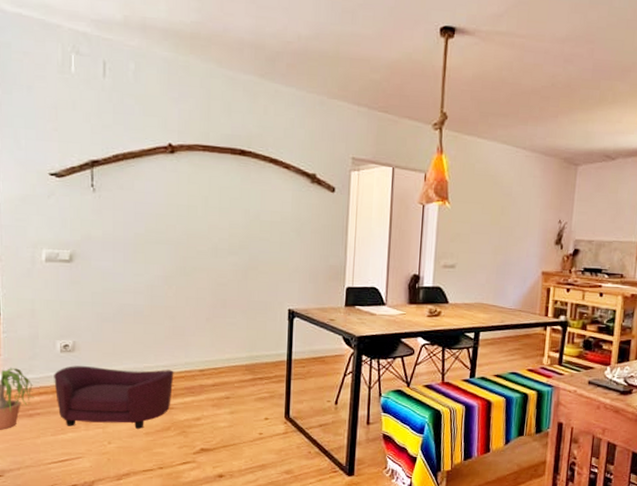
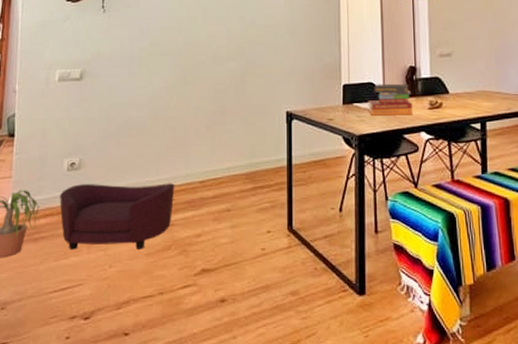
books: none [369,289,413,321] -> present [368,83,413,116]

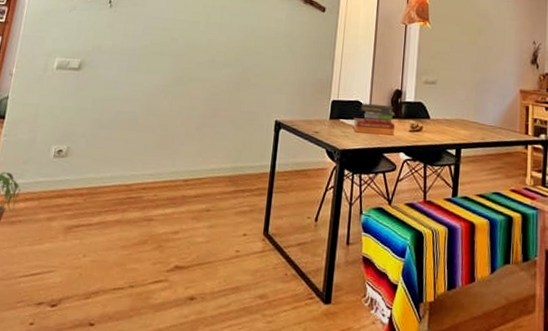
dog bed: present [59,183,175,250] -> none [40,171,159,241]

